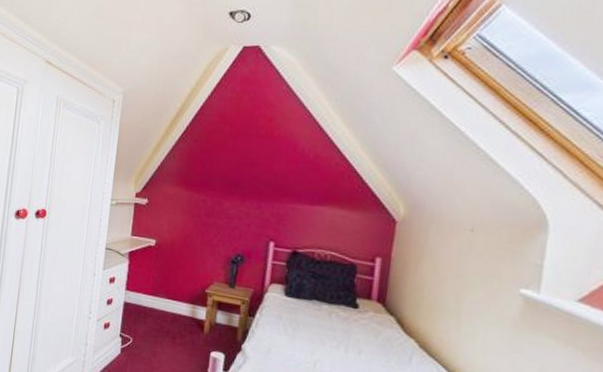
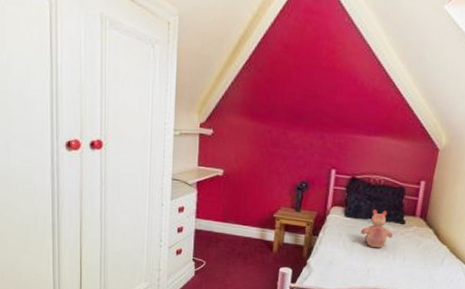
teddy bear: none [303,289,344,337] -> present [360,209,393,249]

